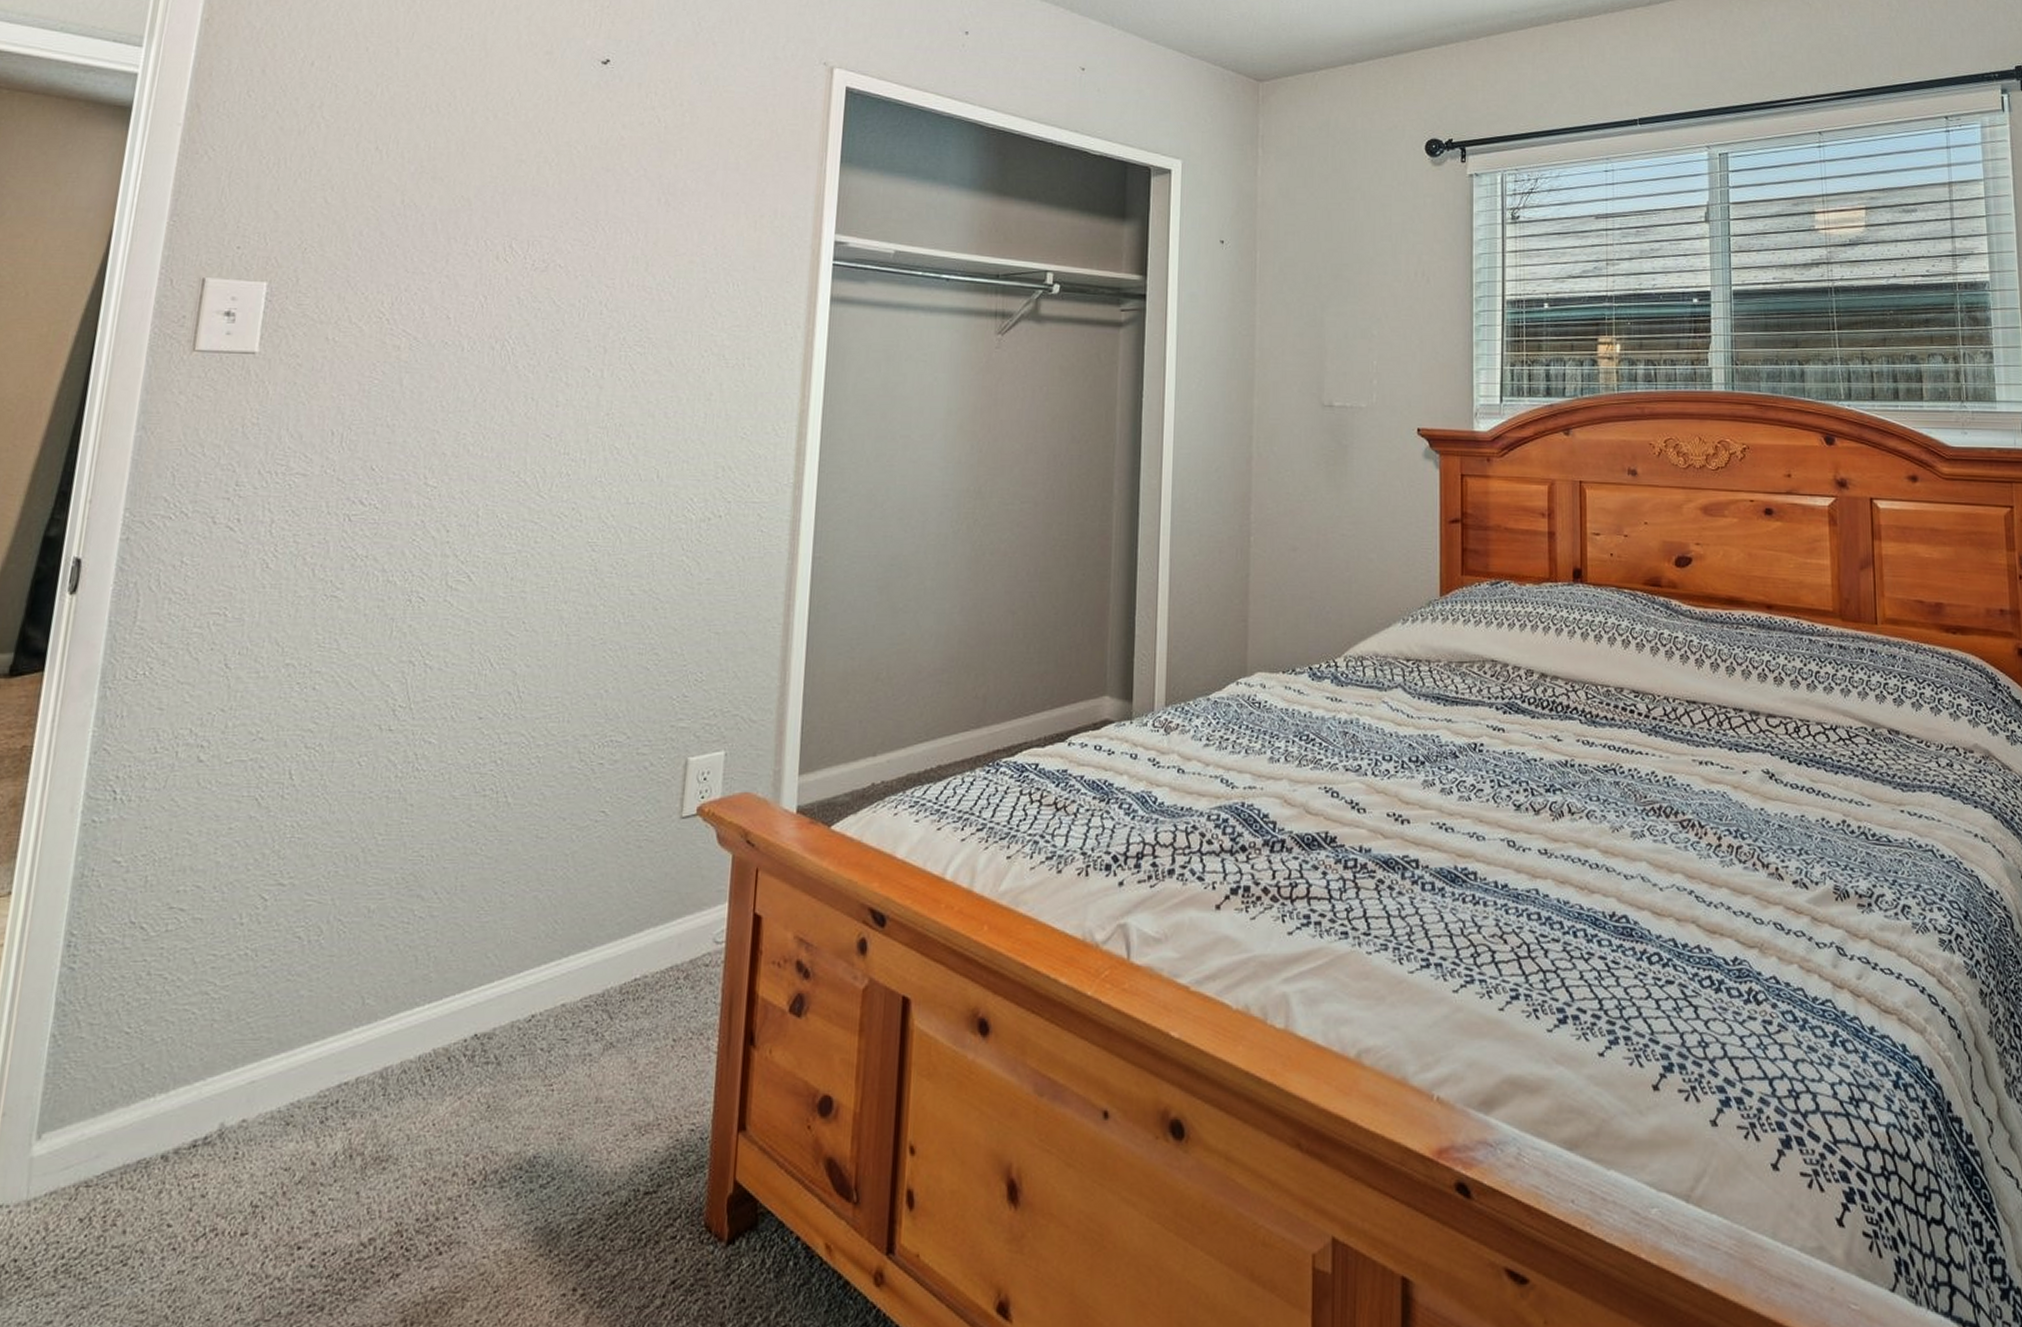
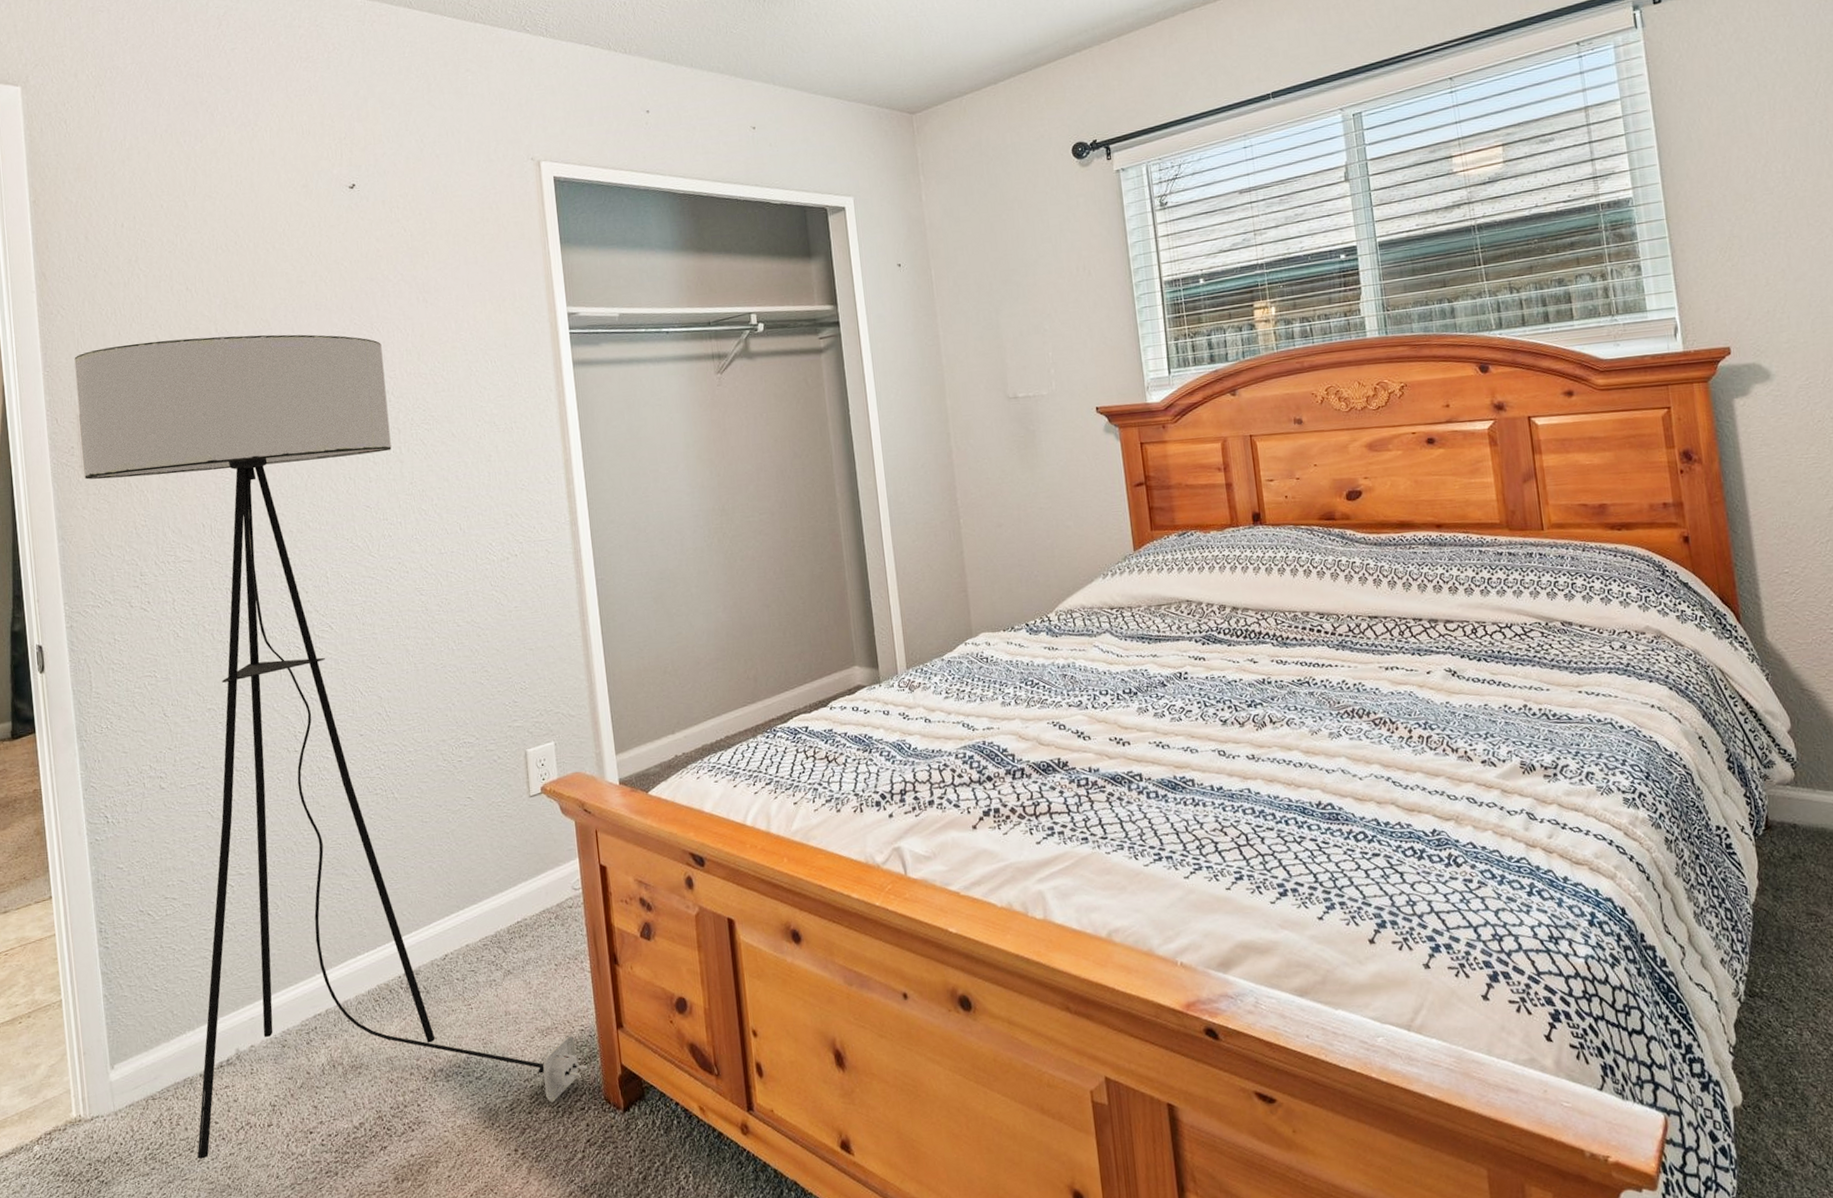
floor lamp: none [131,203,690,1277] -> present [74,334,587,1159]

